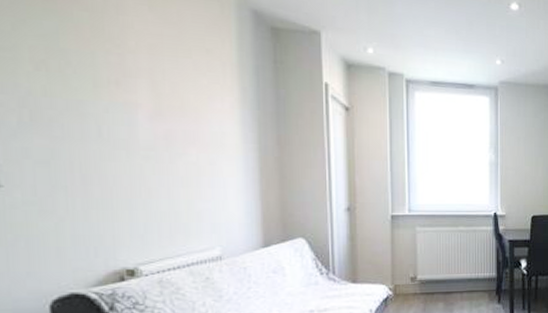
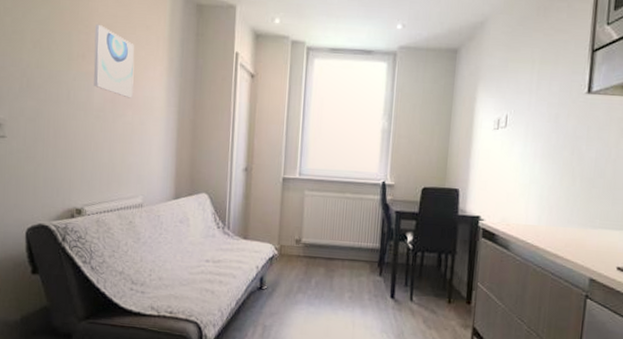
wall art: none [131,43,195,134] -> present [93,24,135,99]

